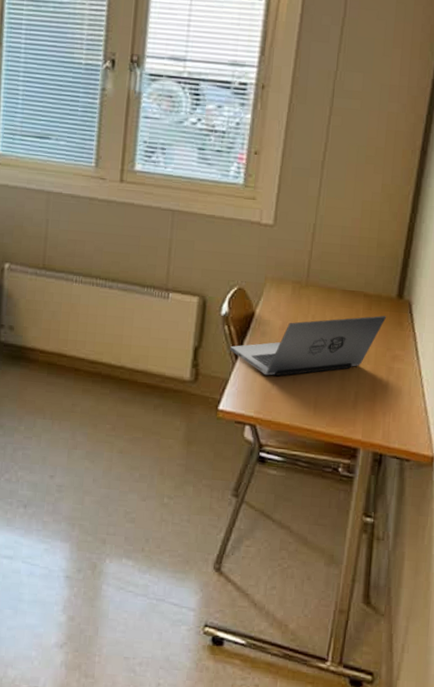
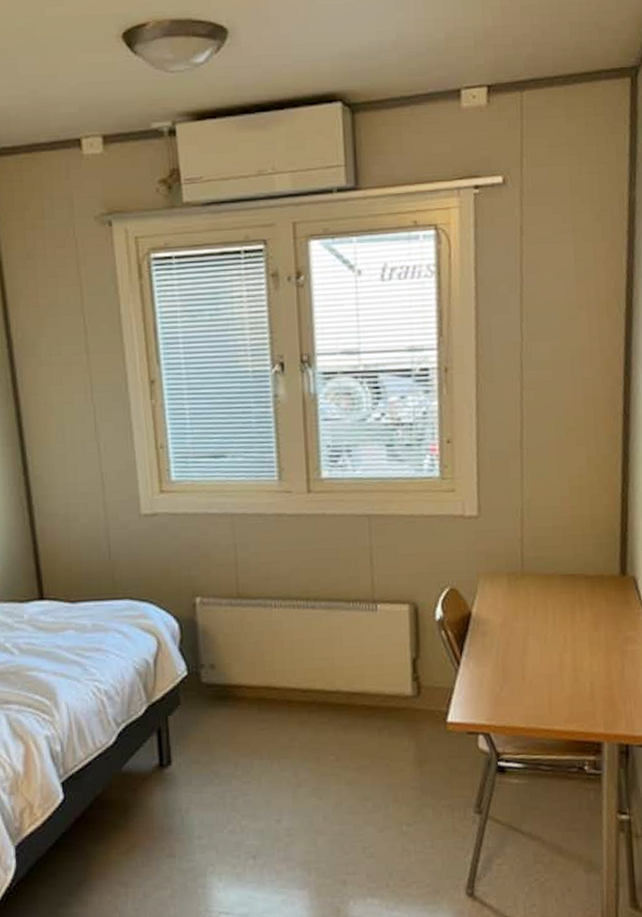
laptop: present [229,315,387,376] -> none [450,596,613,679]

